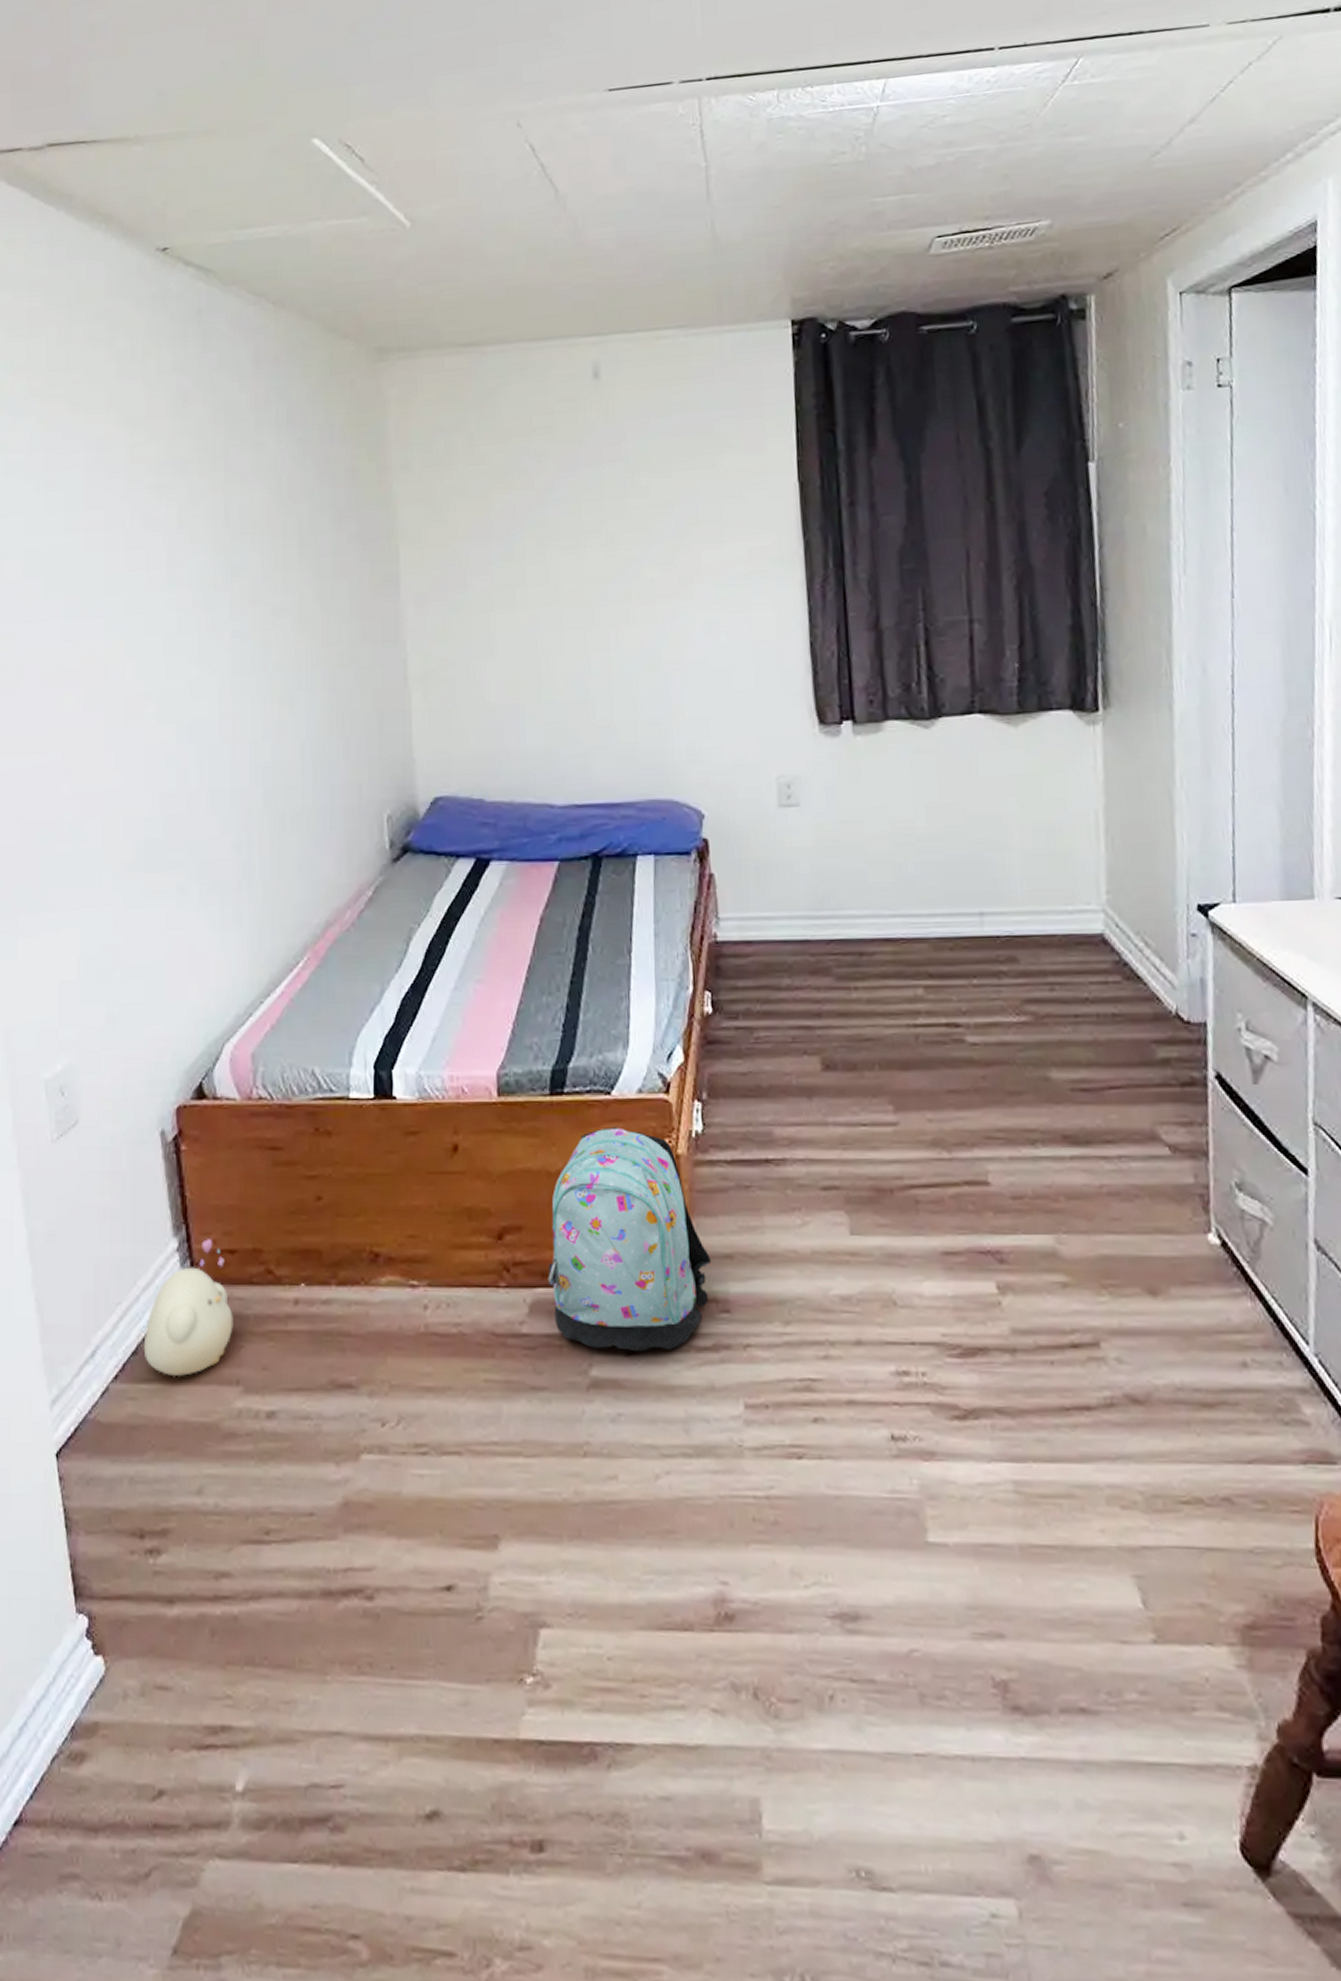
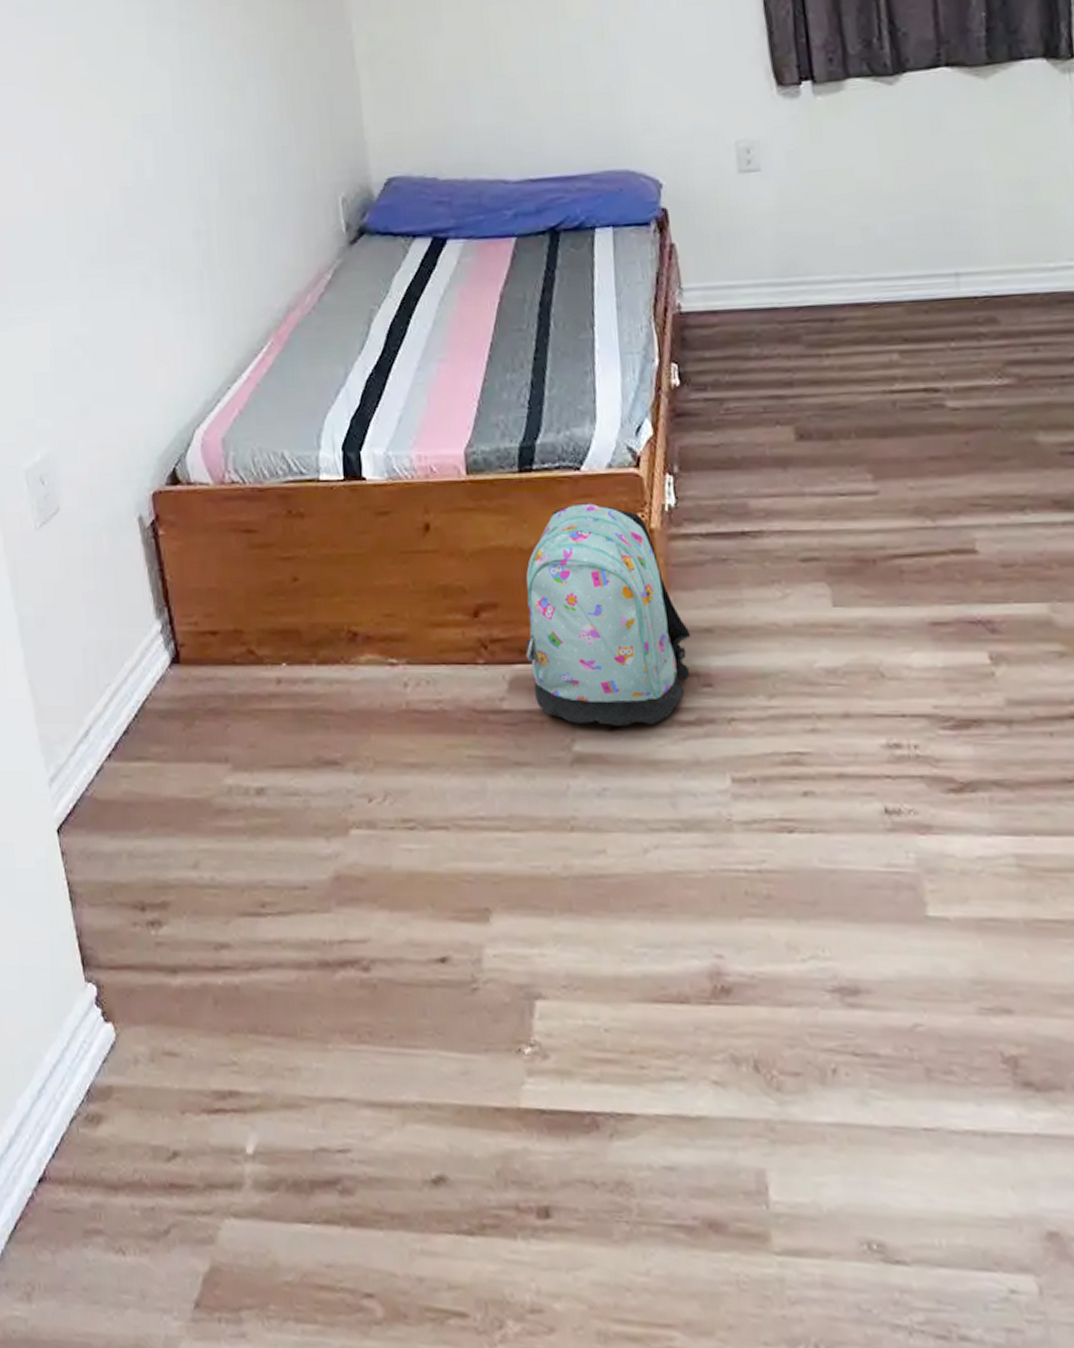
plush toy: present [143,1239,233,1377] -> none [134,621,219,756]

